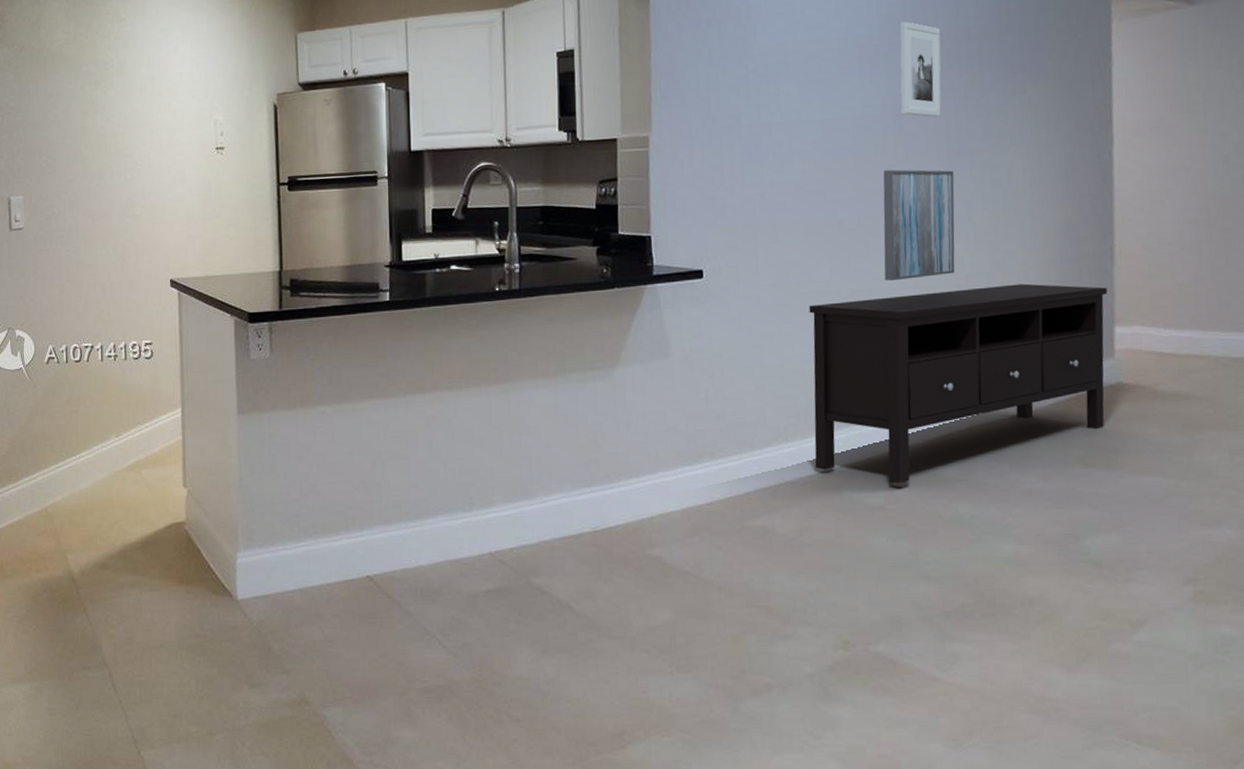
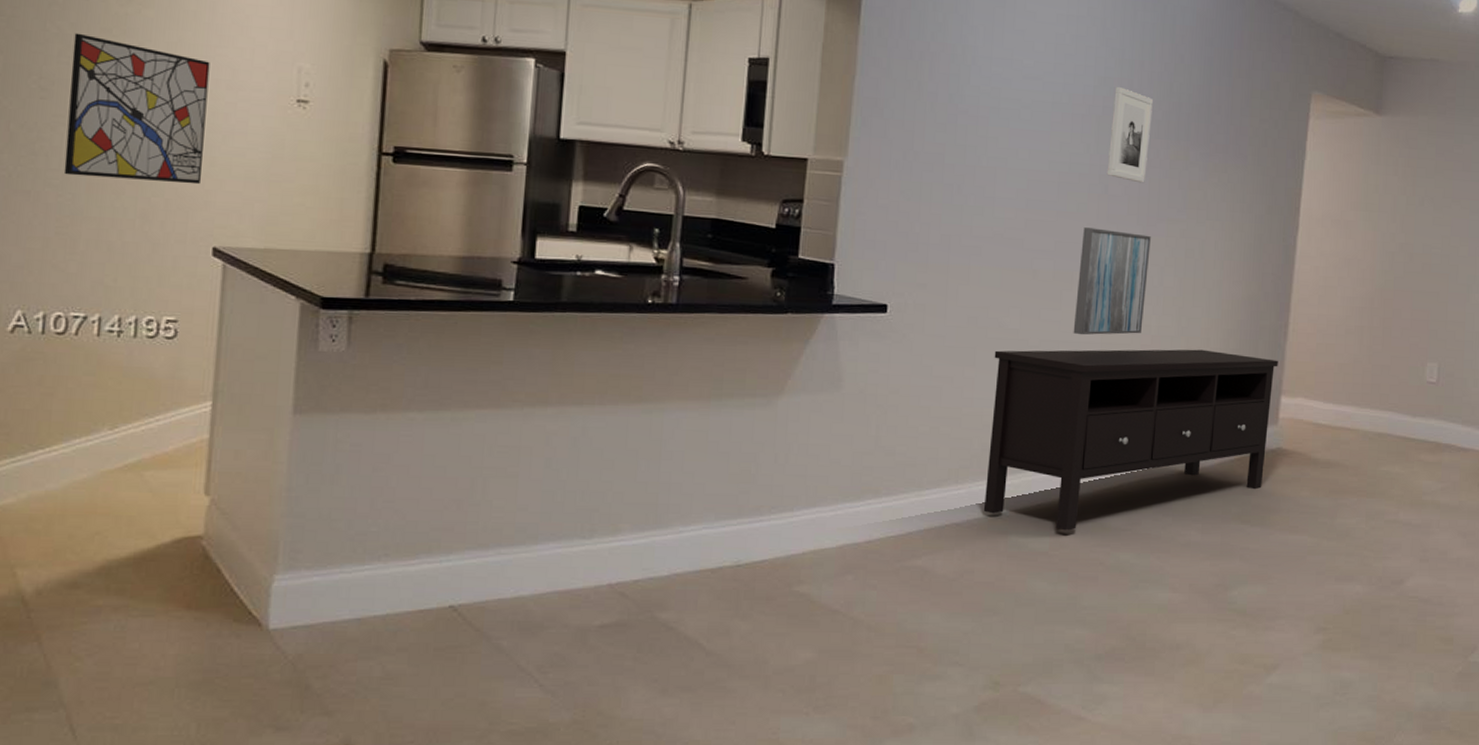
wall art: none [65,117,158,233] -> present [63,32,210,185]

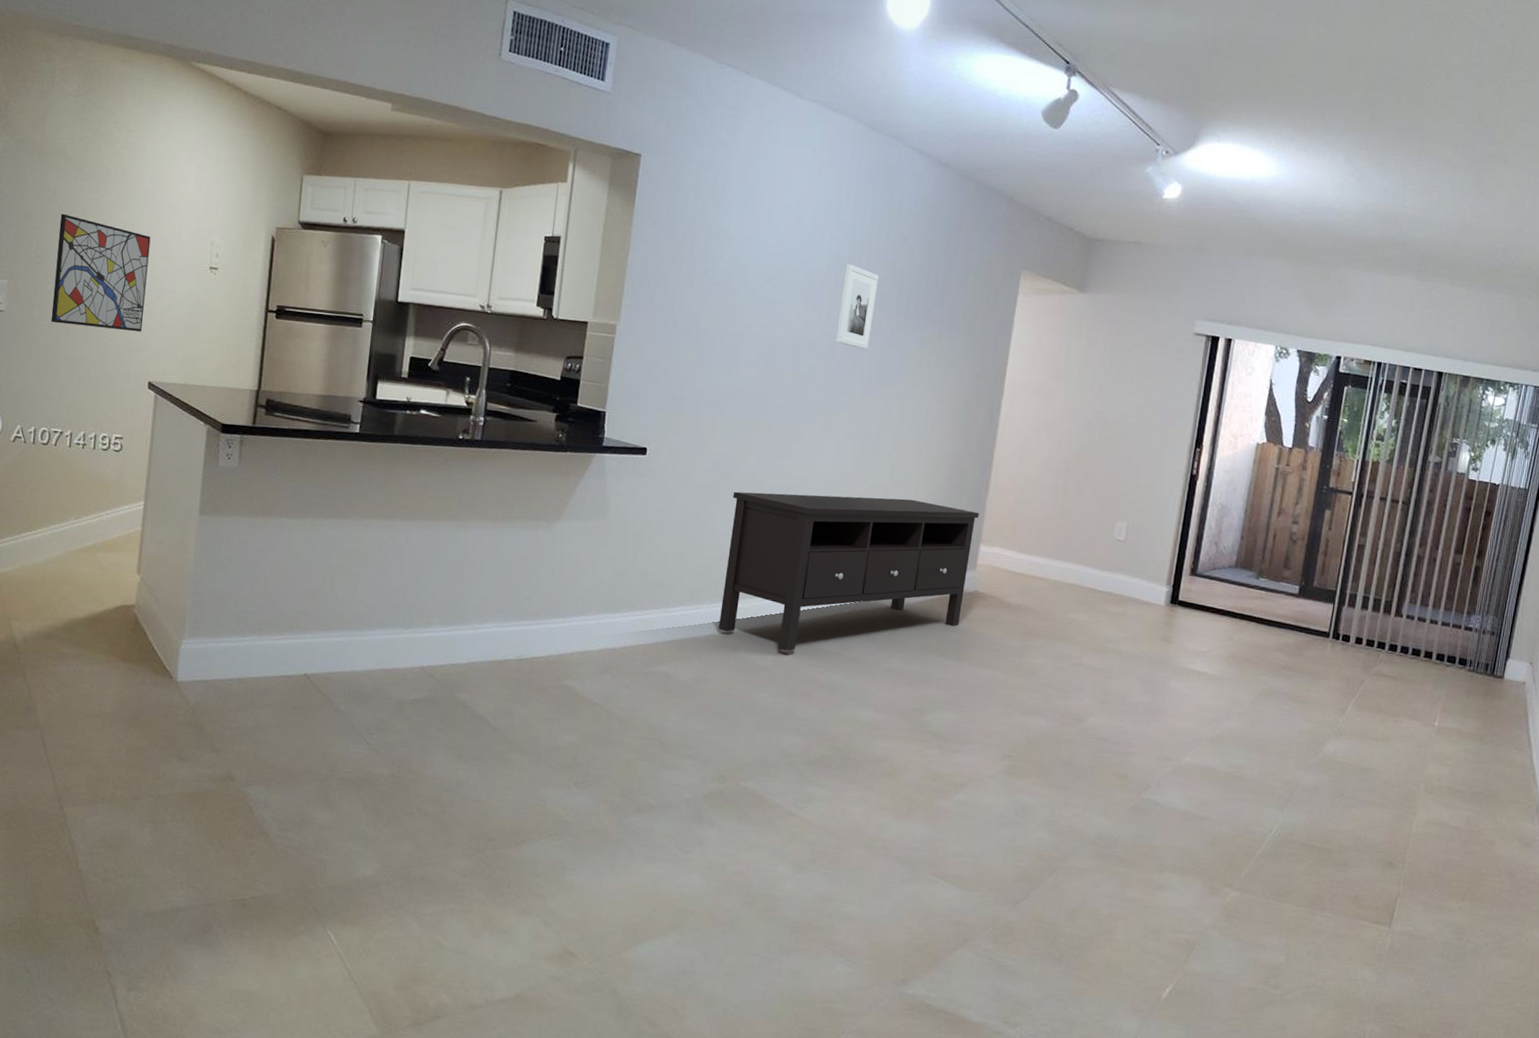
wall art: present [1073,227,1151,335] -> none [800,387,871,483]

